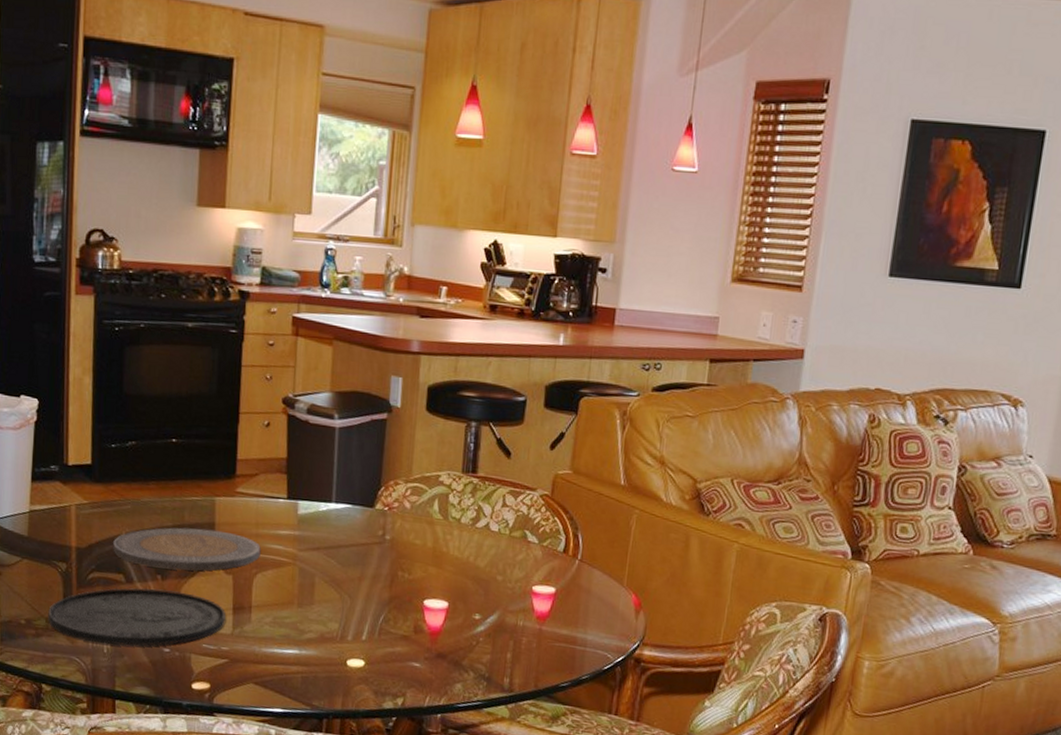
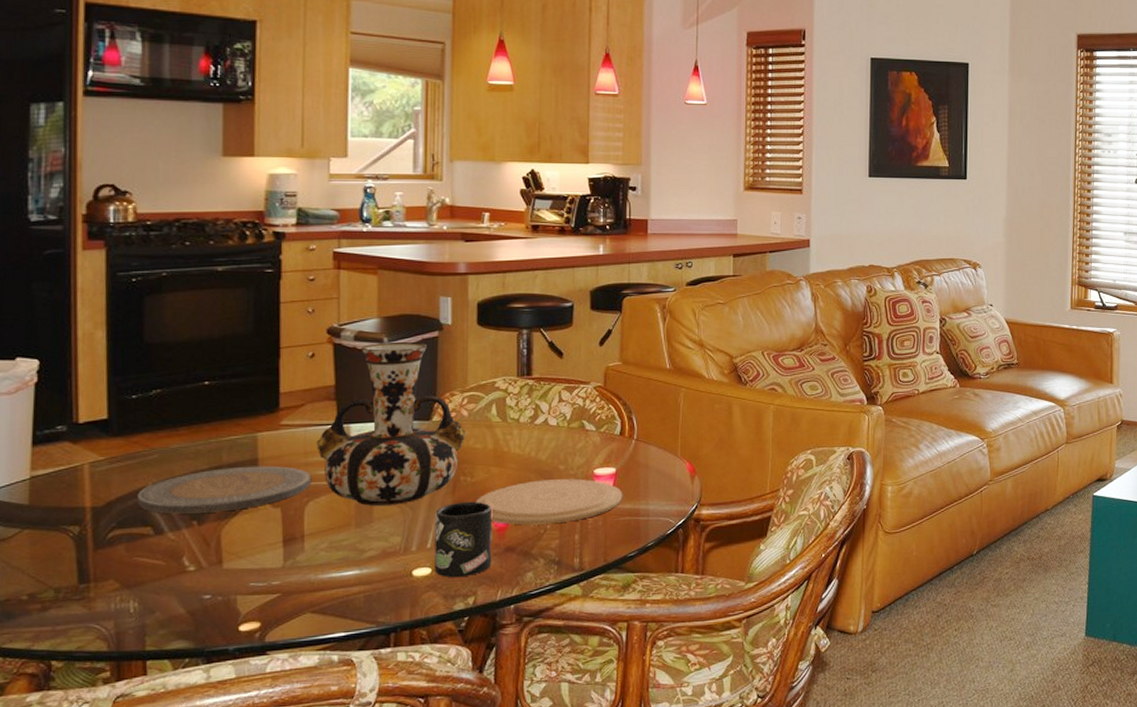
plate: present [48,587,226,646] -> none [57,534,275,605]
vase: none [267,418,407,591] -> present [316,341,466,507]
mug: none [367,598,428,676] -> present [434,501,493,578]
plate: none [410,587,561,638] -> present [475,479,623,525]

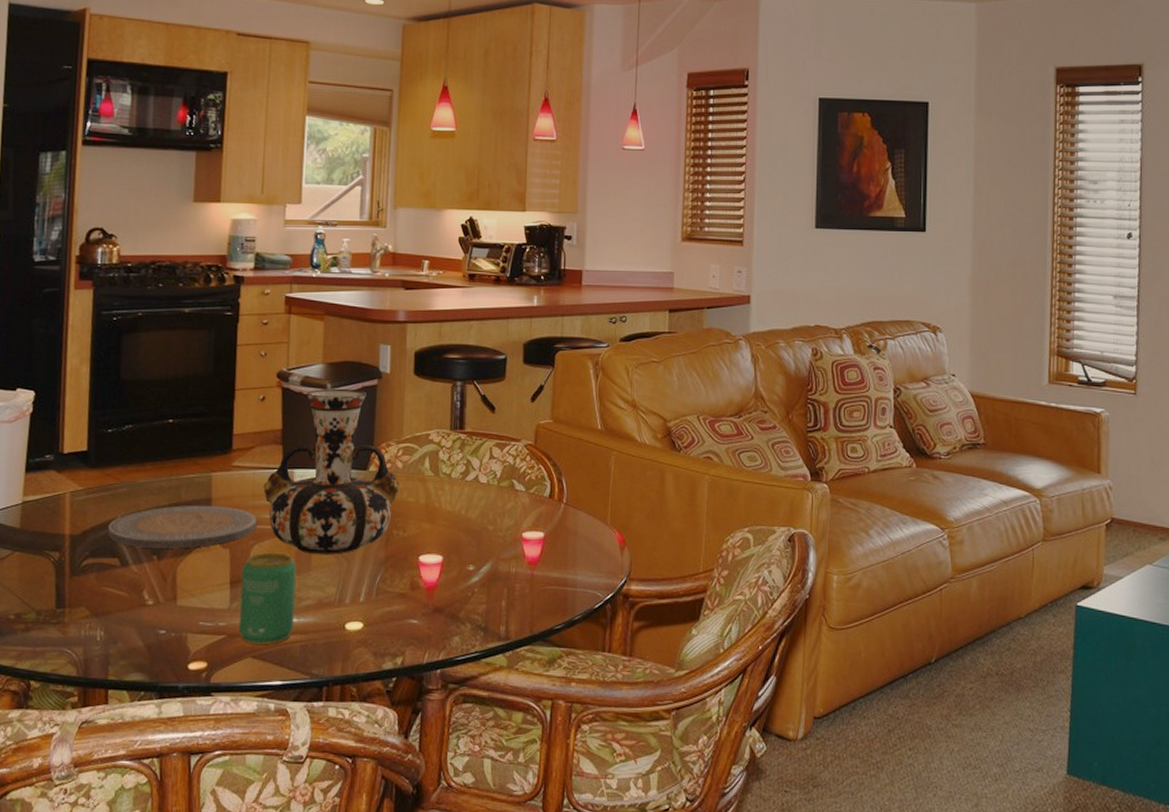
beverage can: none [294,507,357,600] -> present [238,552,297,645]
mug: present [434,501,493,578] -> none [366,556,423,636]
plate: present [475,479,623,525] -> none [406,540,551,587]

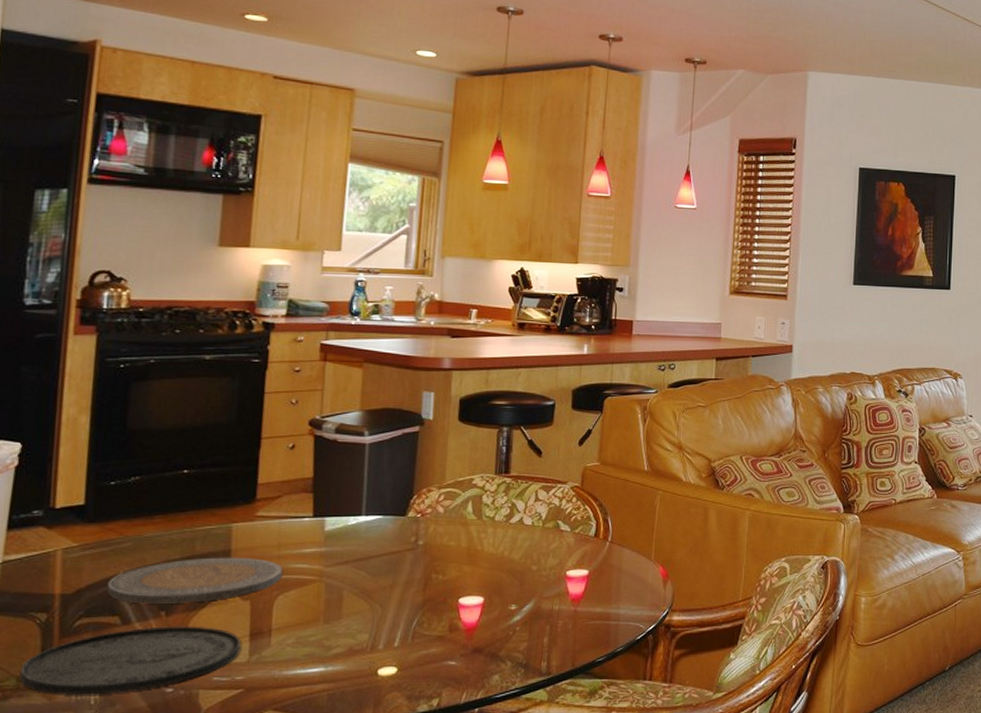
plate: none [38,569,223,632] -> present [19,626,241,695]
beverage can: present [238,552,297,645] -> none [258,602,326,696]
vase: present [263,388,400,555] -> none [290,435,441,603]

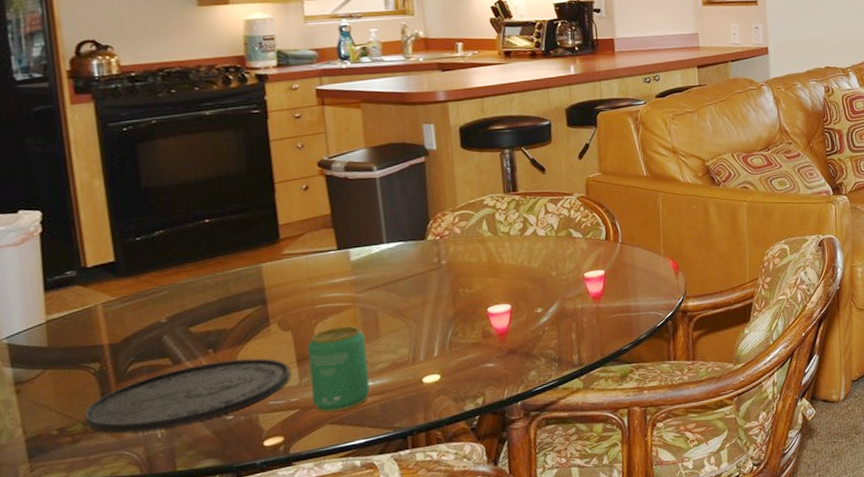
plate: present [107,557,283,604] -> none [152,292,318,345]
beverage can: none [258,602,326,696] -> present [307,326,370,413]

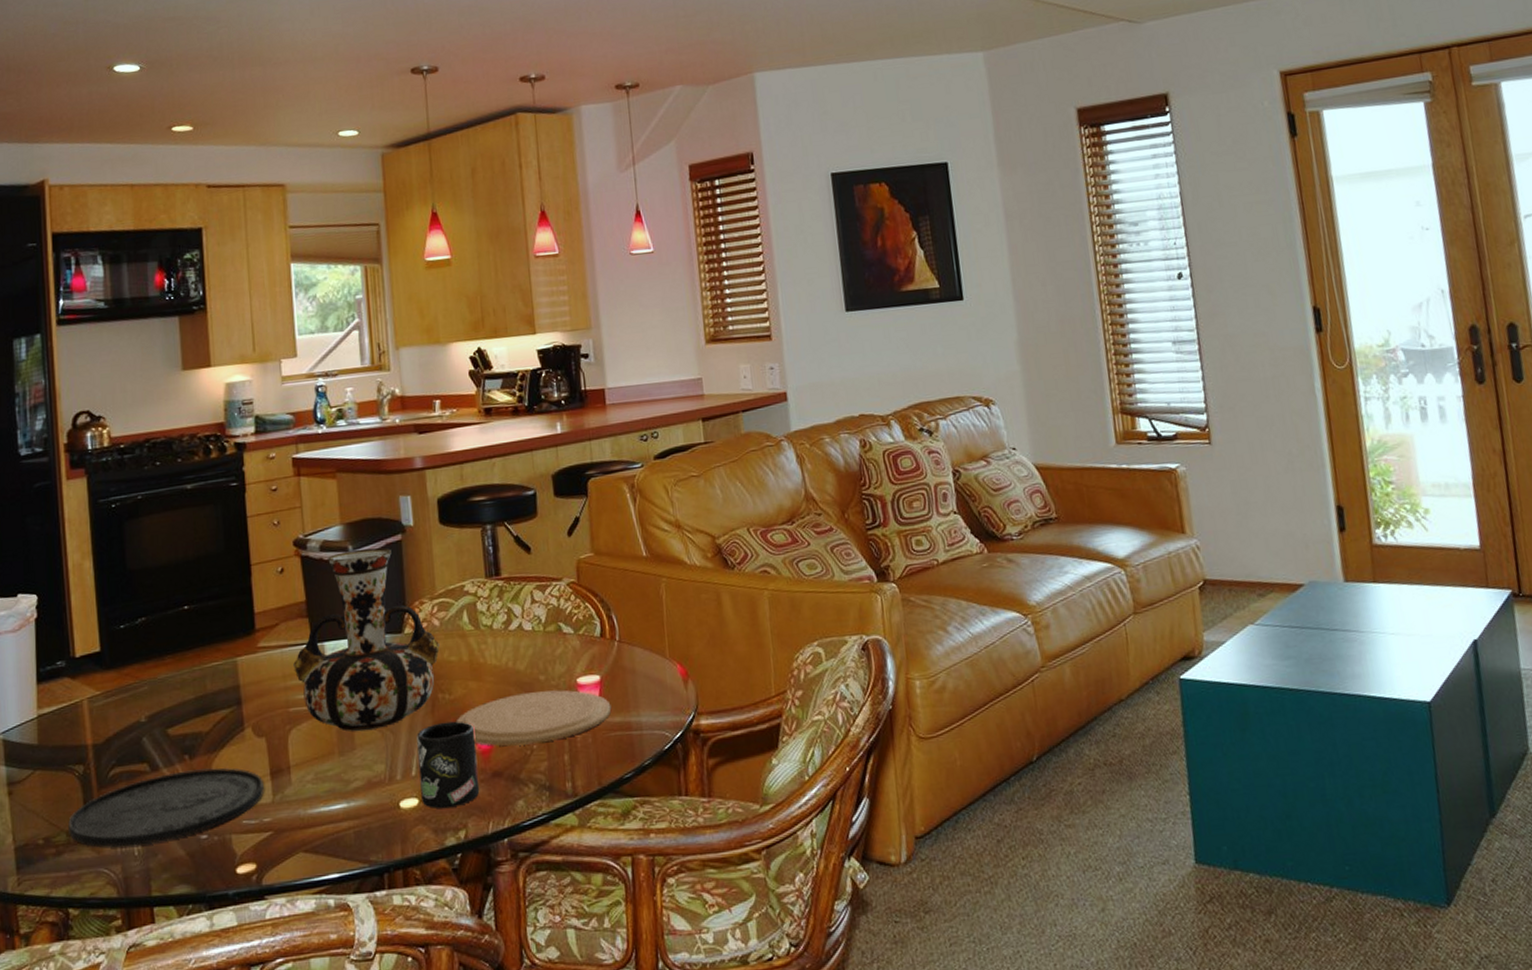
beverage can: present [307,326,370,413] -> none [281,734,344,838]
vase: none [319,168,461,323] -> present [293,548,440,732]
mug: none [439,310,497,382] -> present [417,721,480,809]
plate: none [475,282,614,329] -> present [455,690,612,746]

